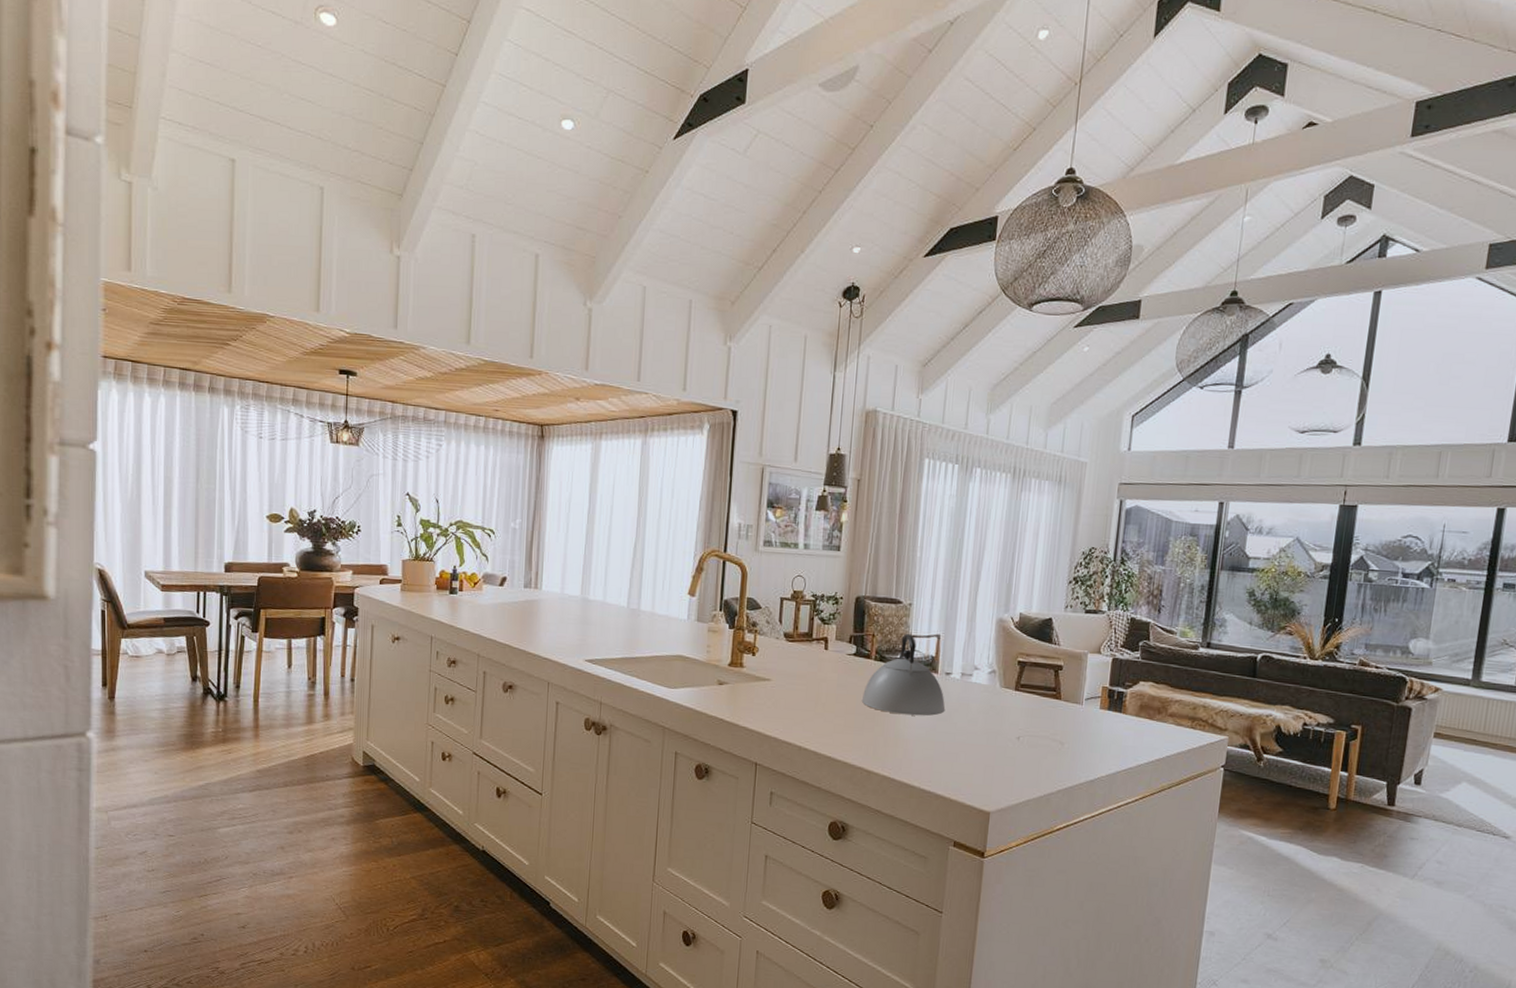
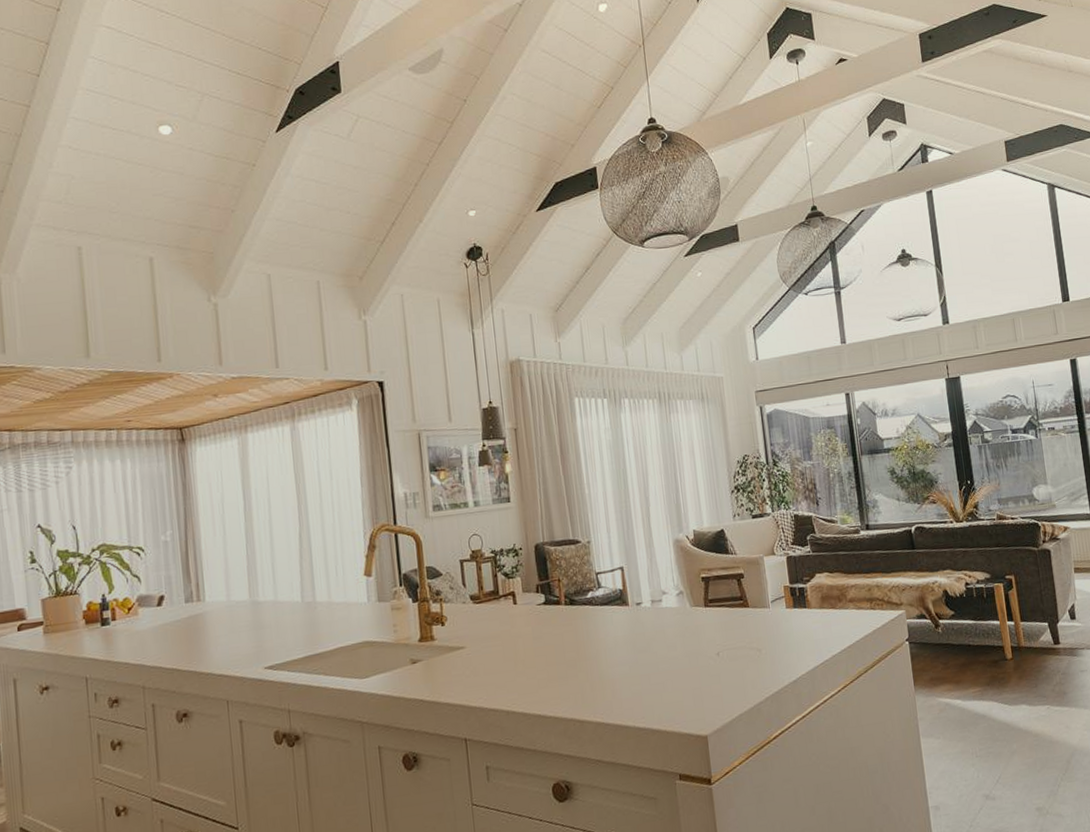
kettle: present [861,634,946,716] -> none [560,572,644,656]

